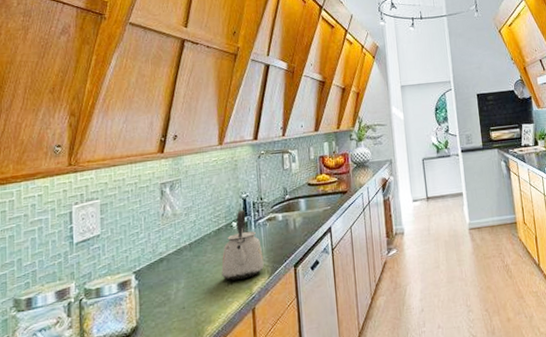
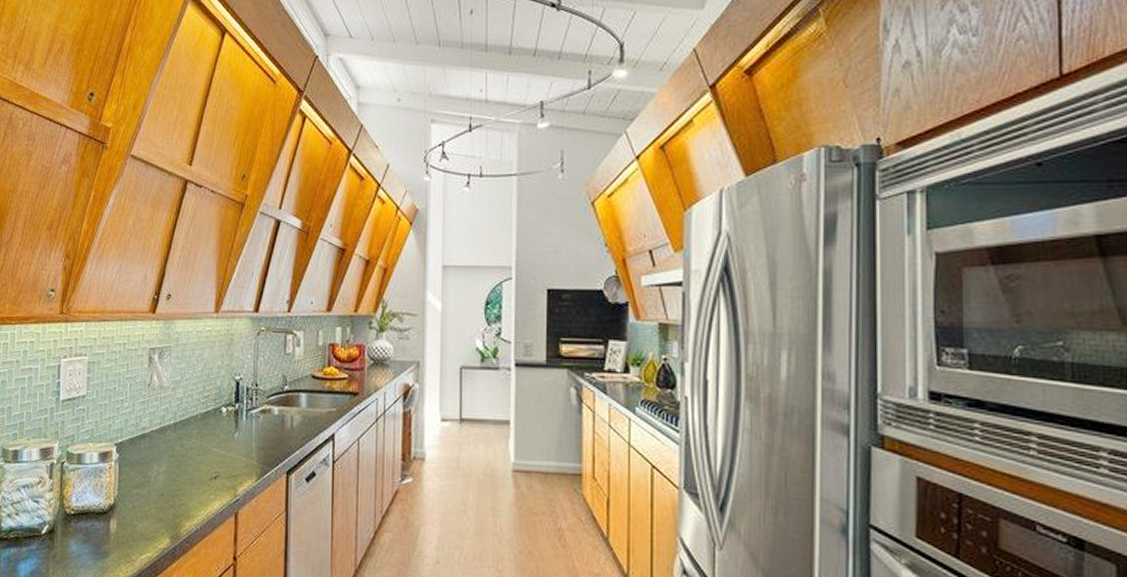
kettle: present [221,209,264,281] -> none [205,394,253,476]

